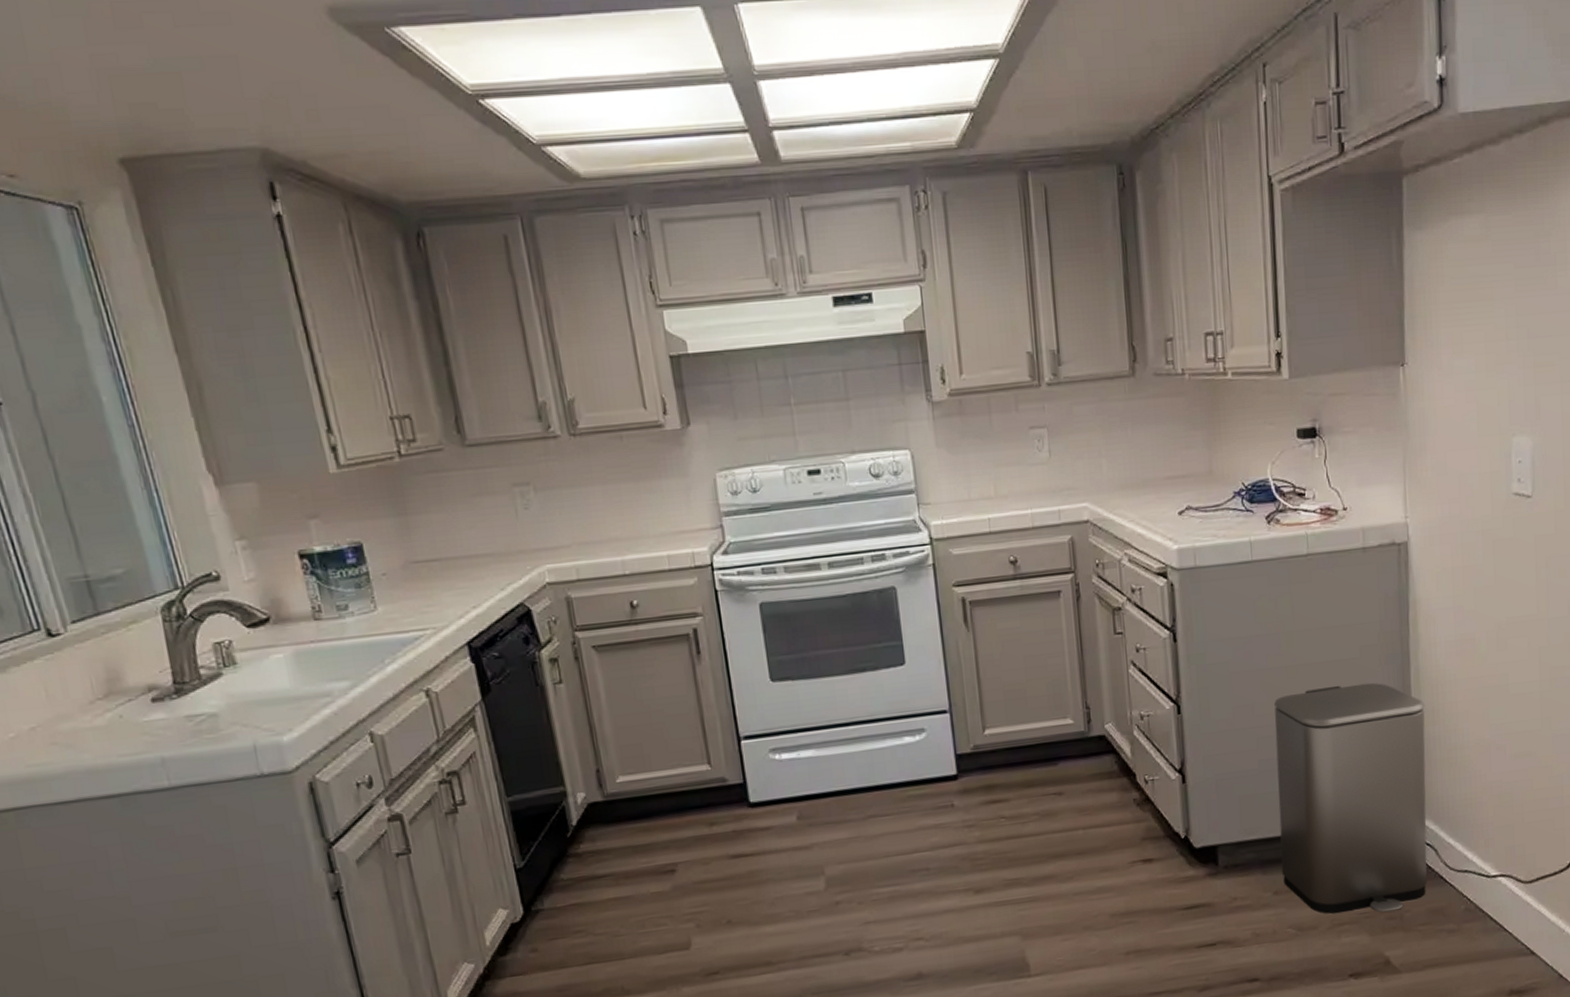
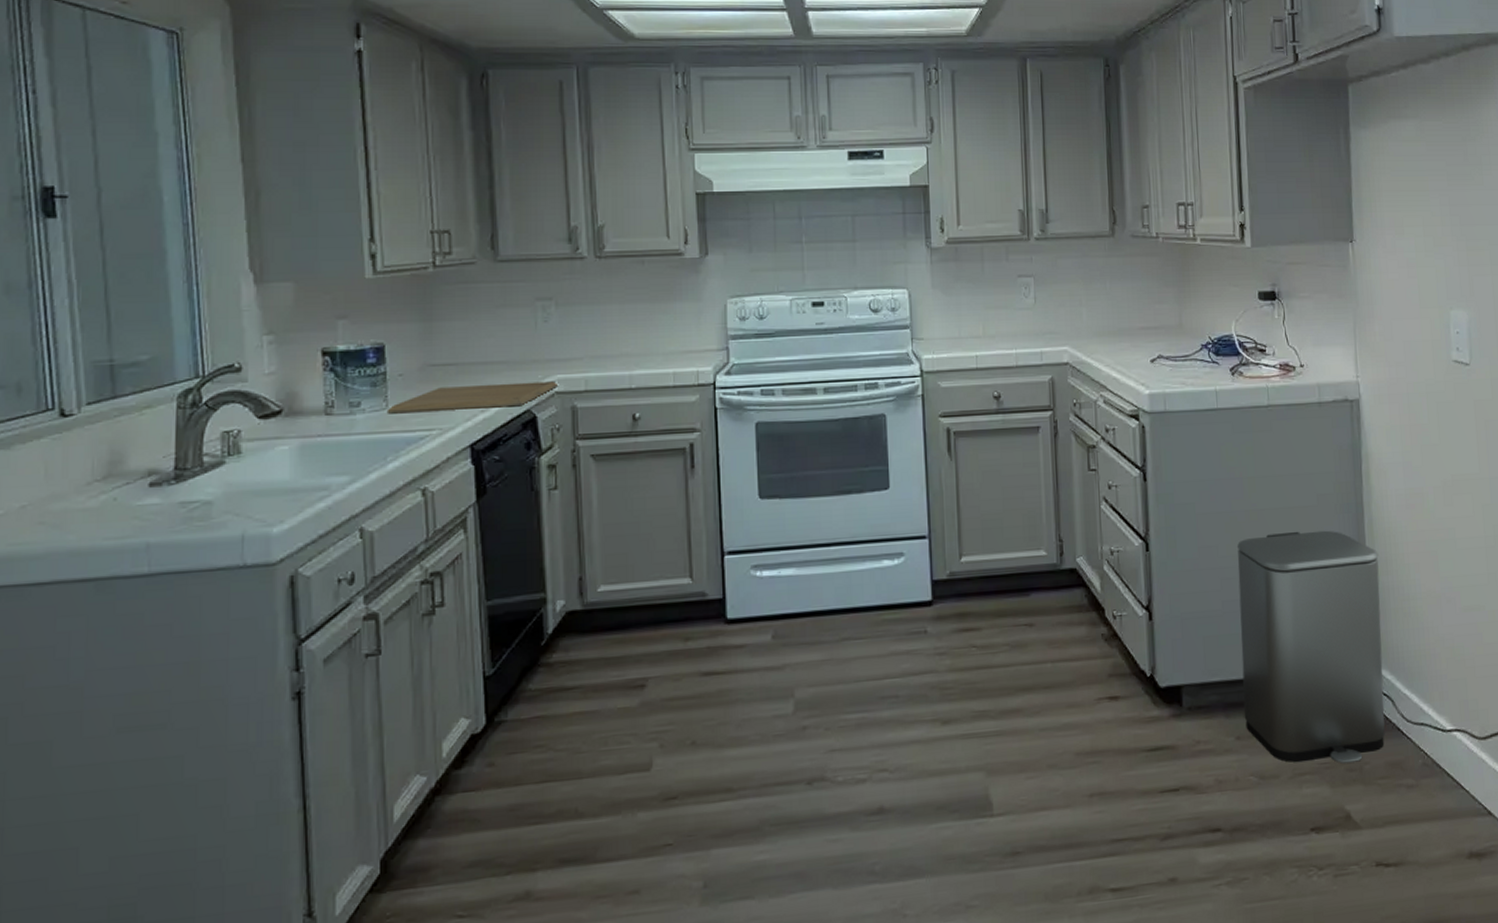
chopping board: none [375,572,550,616] -> present [386,381,559,414]

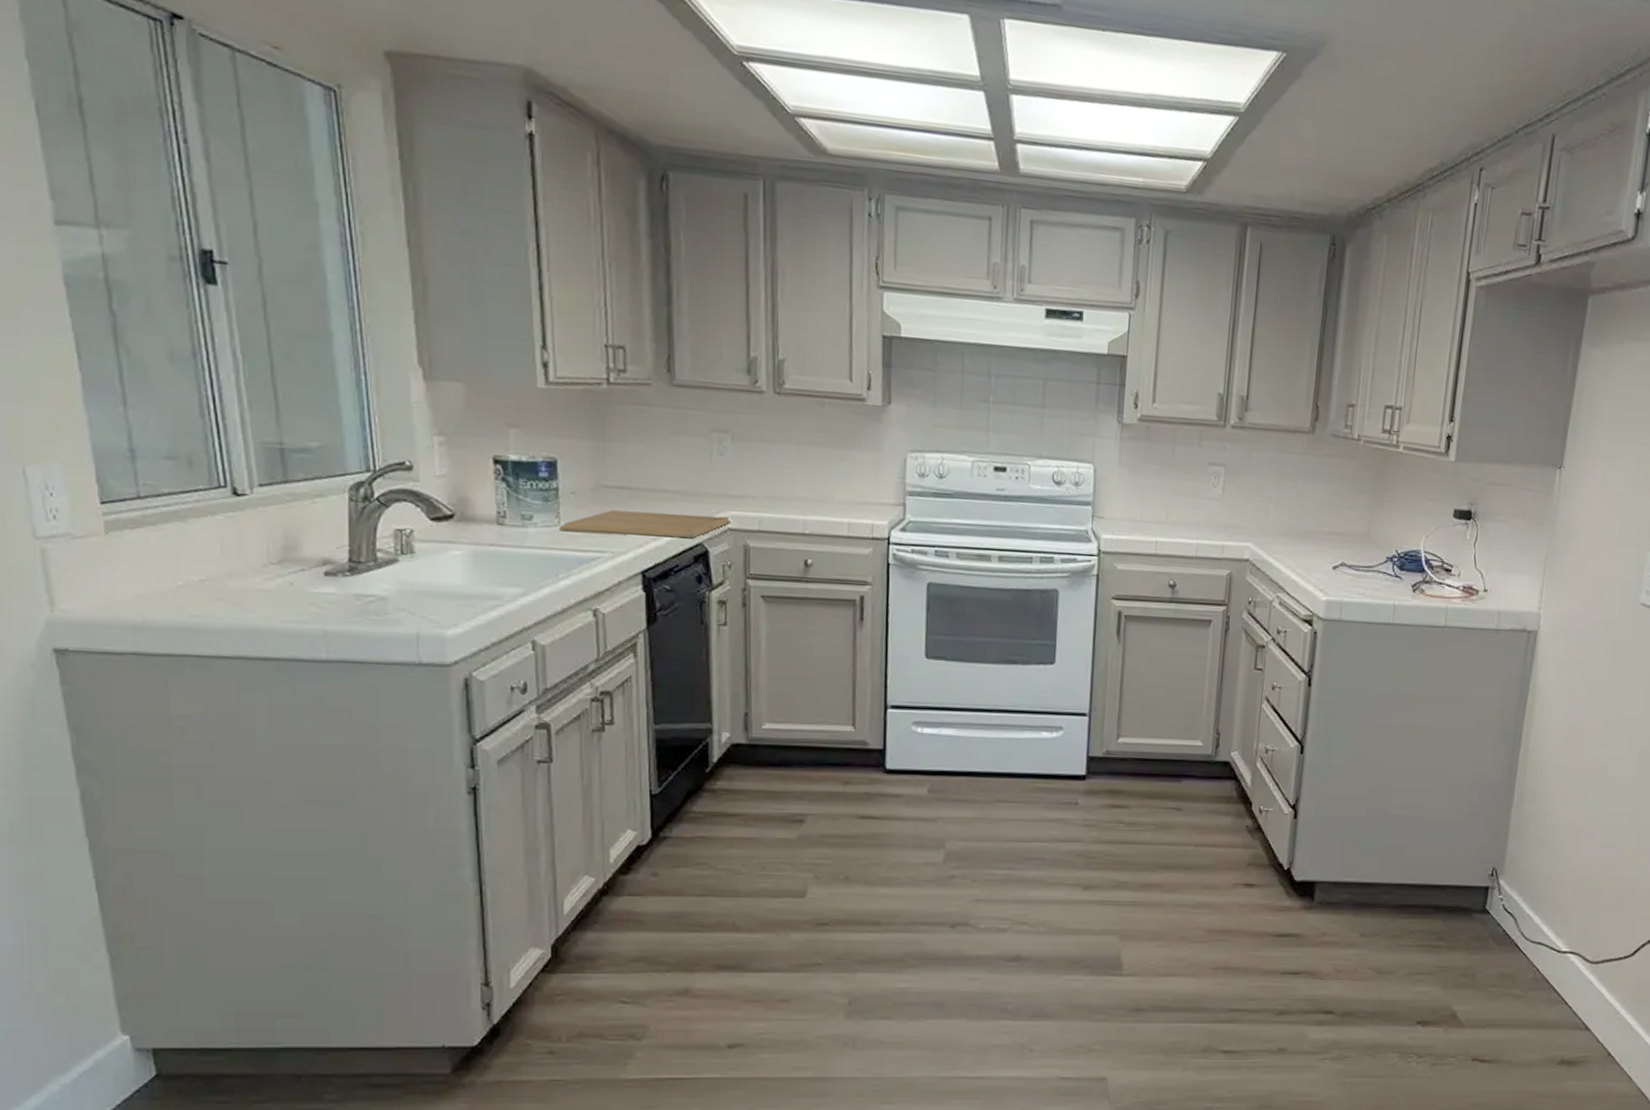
pedal bin: present [1236,530,1385,764] -> none [1371,752,1528,970]

